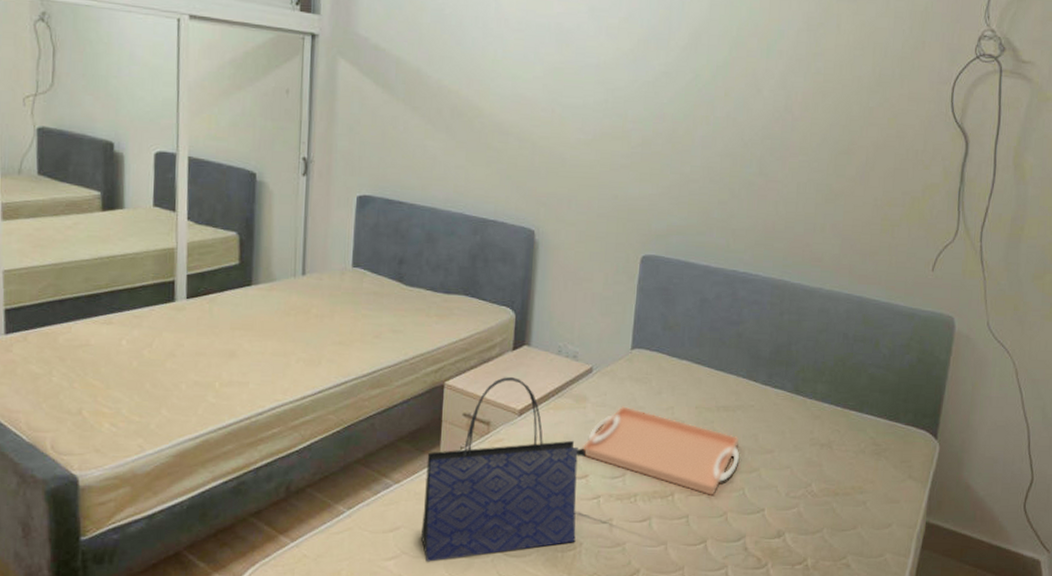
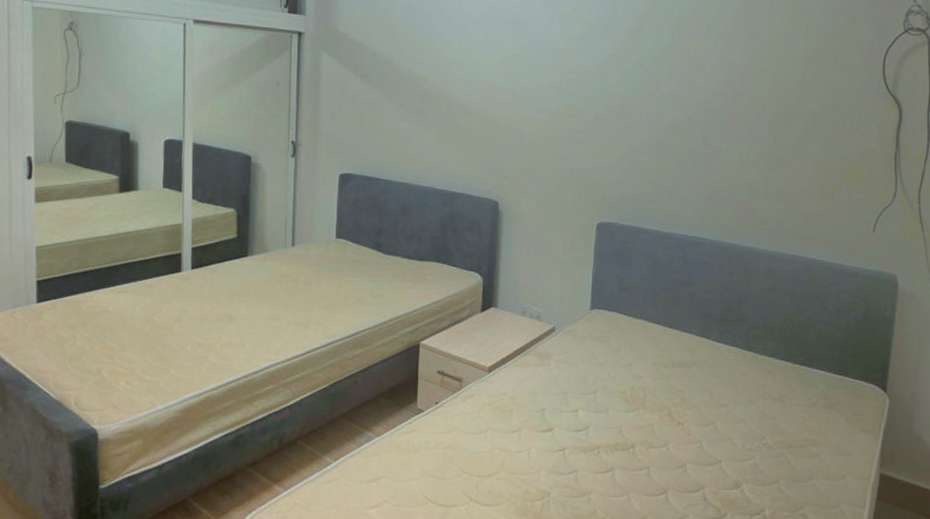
tote bag: present [420,377,587,562] -> none [400,337,552,510]
serving tray: present [581,406,740,495] -> none [546,363,696,448]

